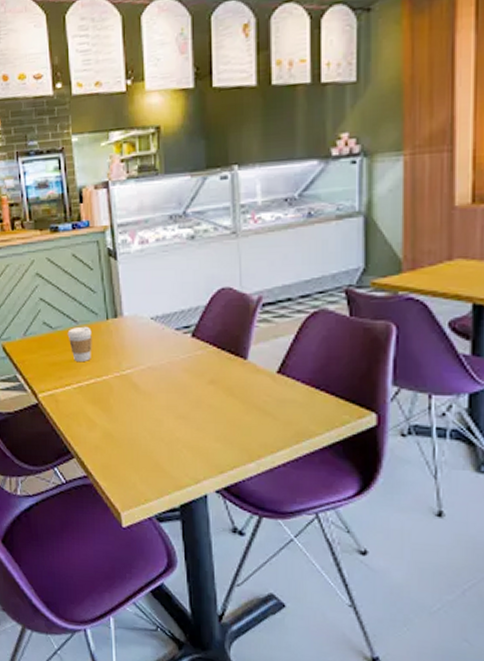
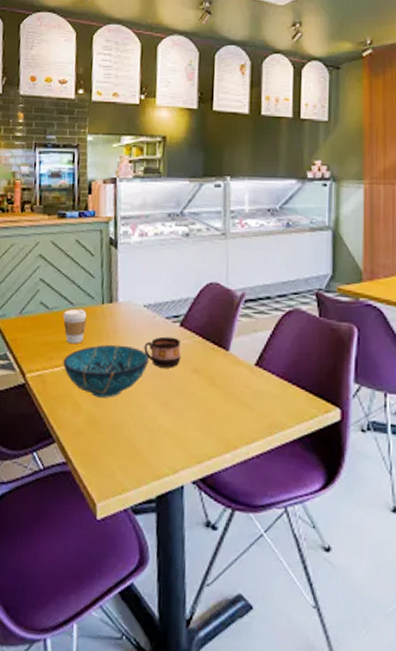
decorative bowl: none [73,360,161,414] -> present [63,344,149,398]
cup: none [155,349,195,381] -> present [144,336,181,368]

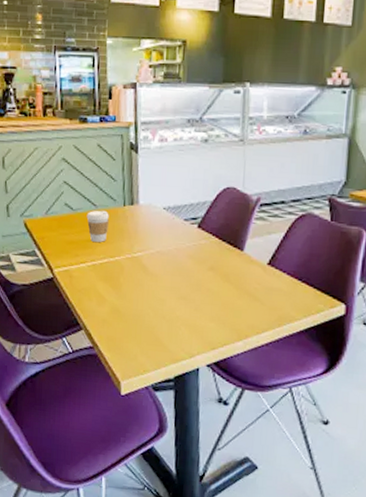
decorative bowl: present [63,344,149,398] -> none [88,244,168,292]
cup: present [144,336,181,368] -> none [163,237,199,266]

